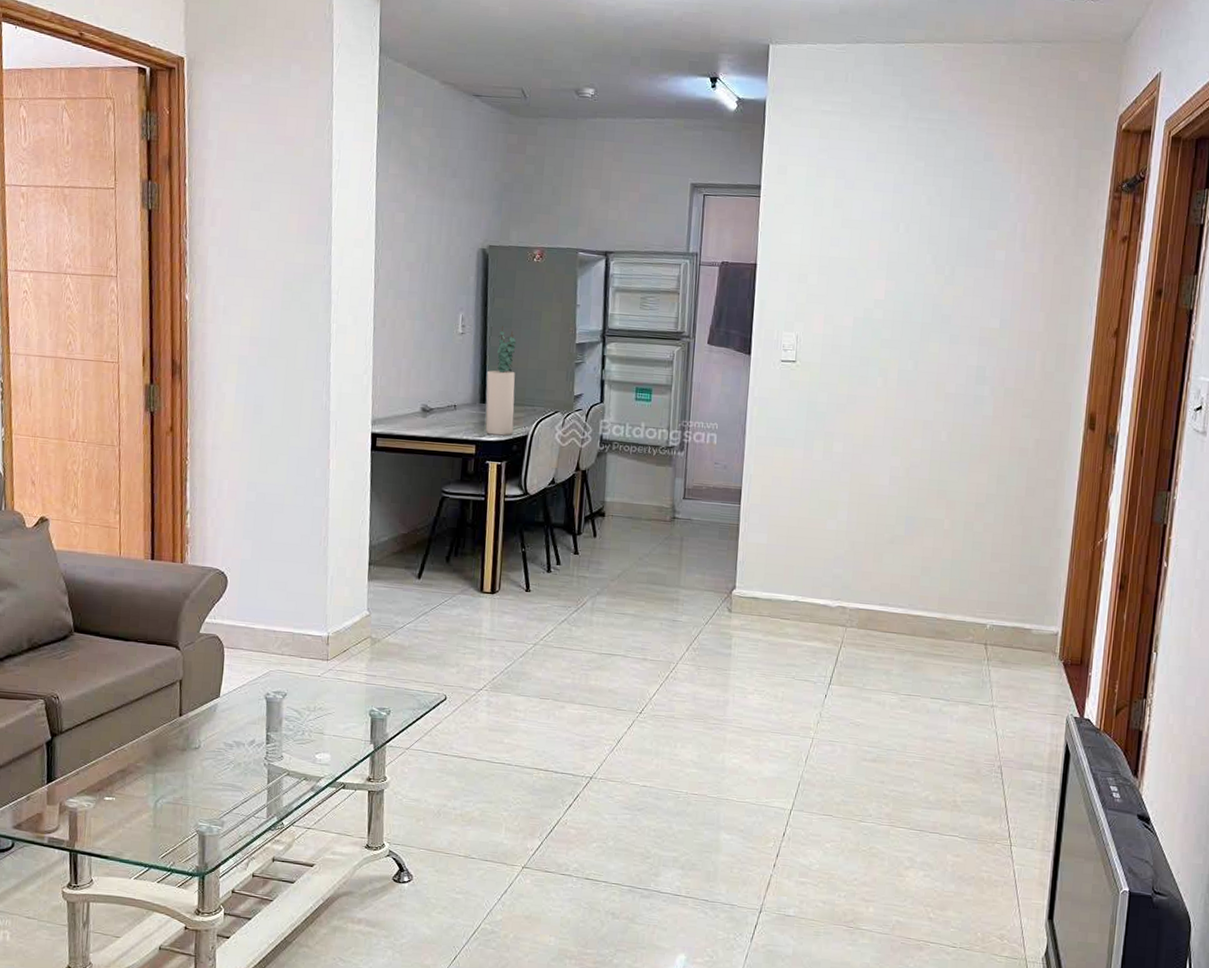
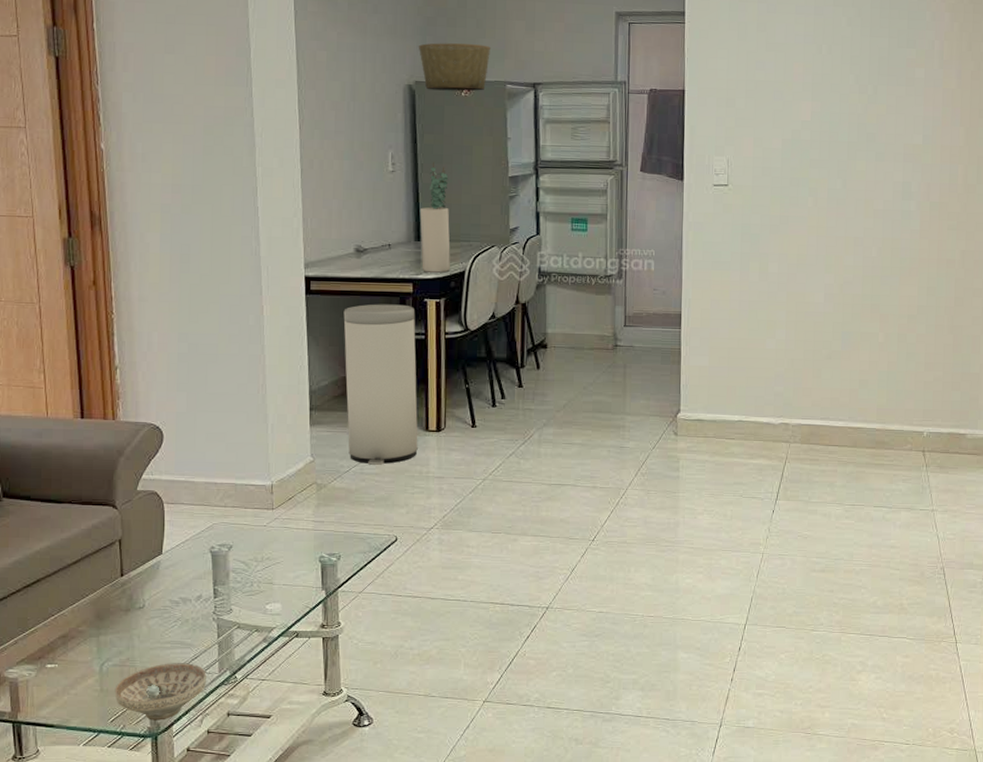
decorative bowl: none [166,804,255,861] -> present [114,663,206,721]
pedal bin: none [404,463,477,623] -> present [343,304,418,465]
basket: none [494,208,565,258] -> present [419,43,490,92]

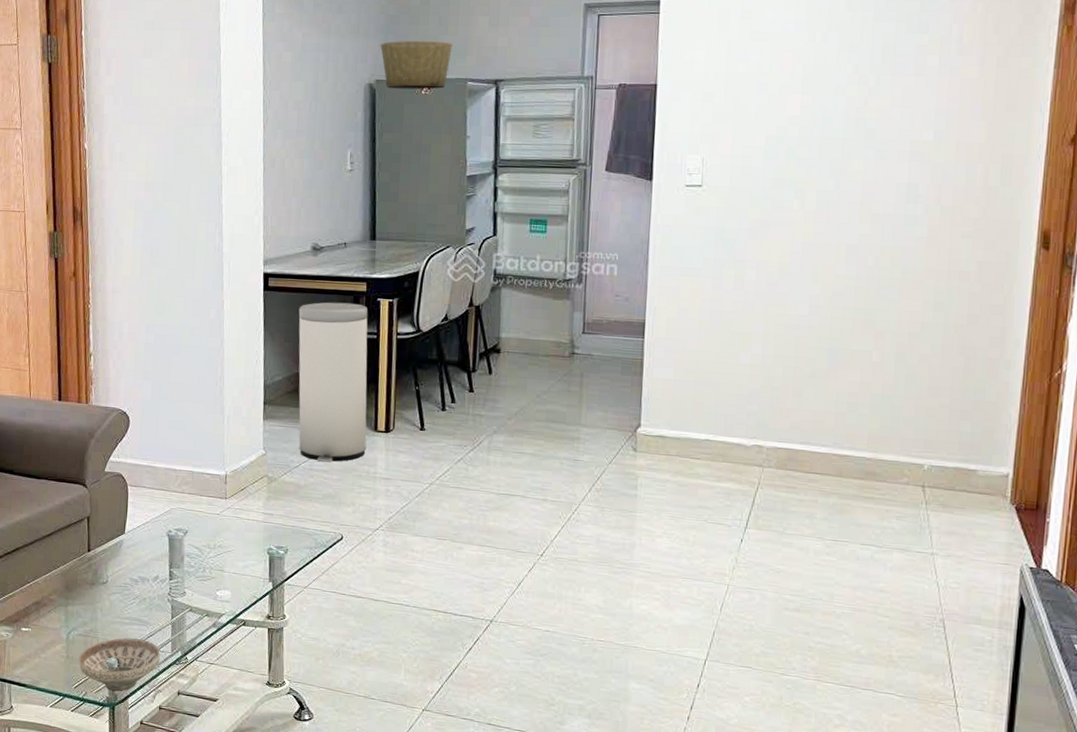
vase: present [419,161,451,274] -> none [376,160,406,273]

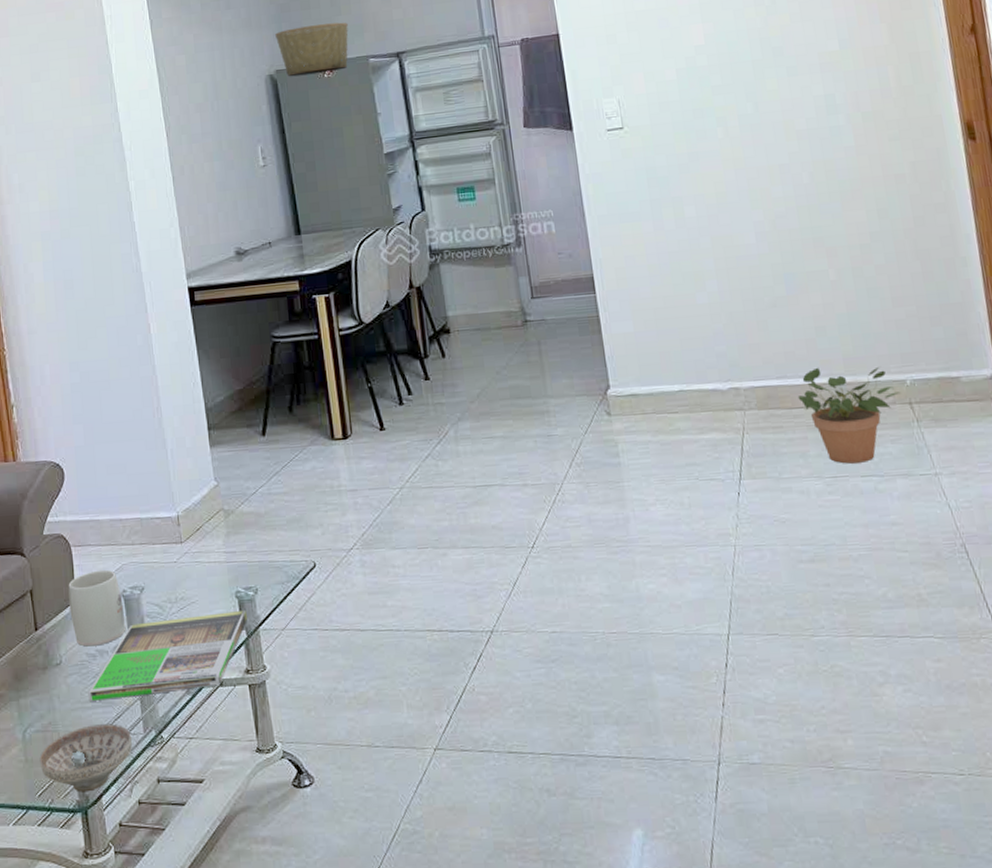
mug: none [120,509,168,574] -> present [68,569,125,647]
magazine: none [127,560,275,625] -> present [88,609,247,701]
pedal bin: present [298,302,368,462] -> none [231,304,326,484]
potted plant: none [816,439,916,532] -> present [797,366,901,464]

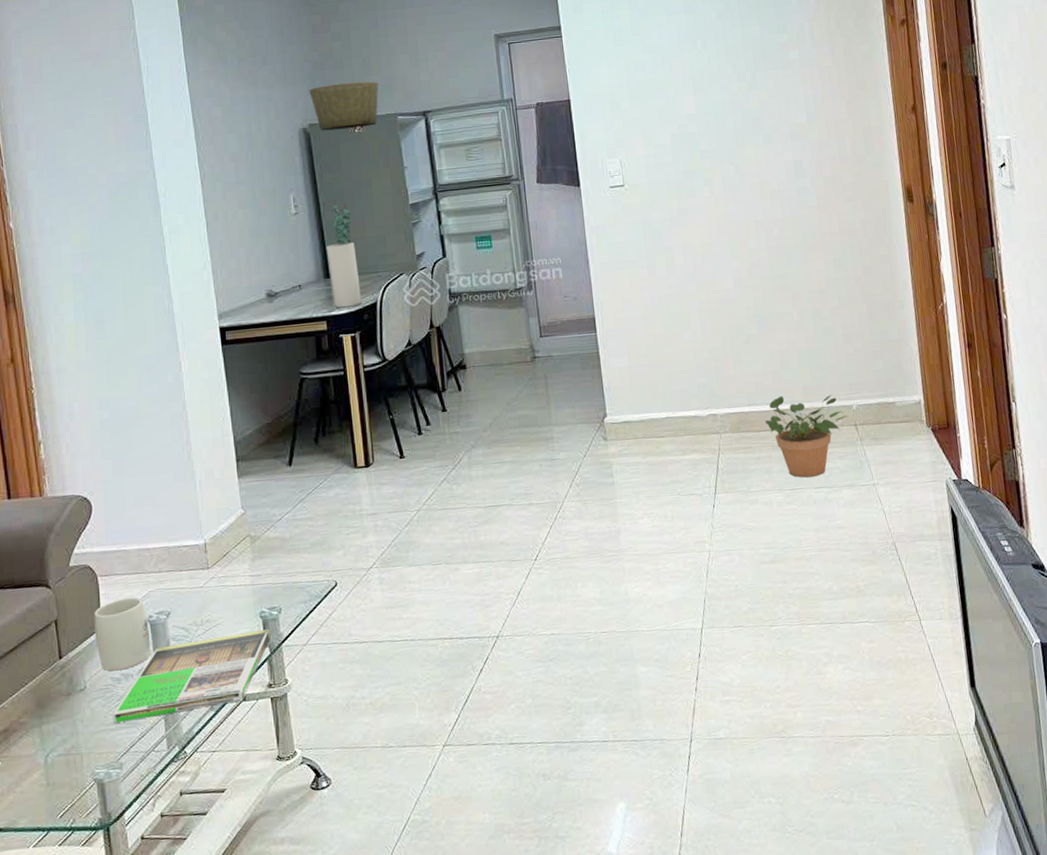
decorative bowl: present [39,723,132,793] -> none [61,742,155,811]
vase: none [296,149,335,268] -> present [326,199,362,309]

